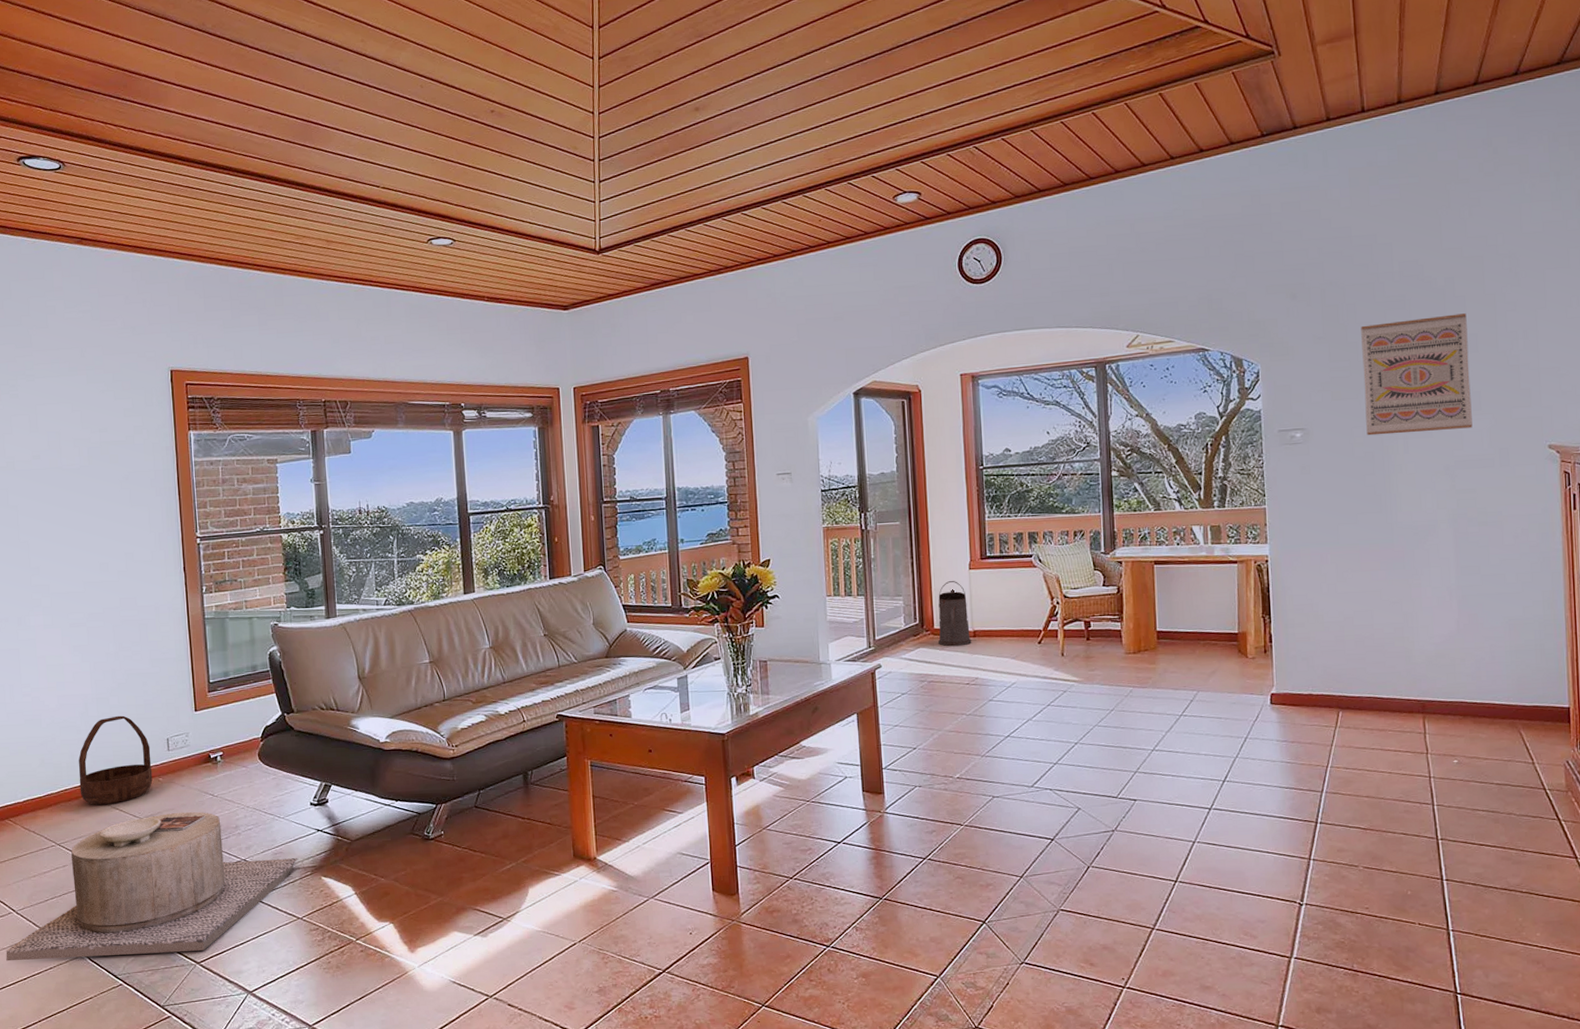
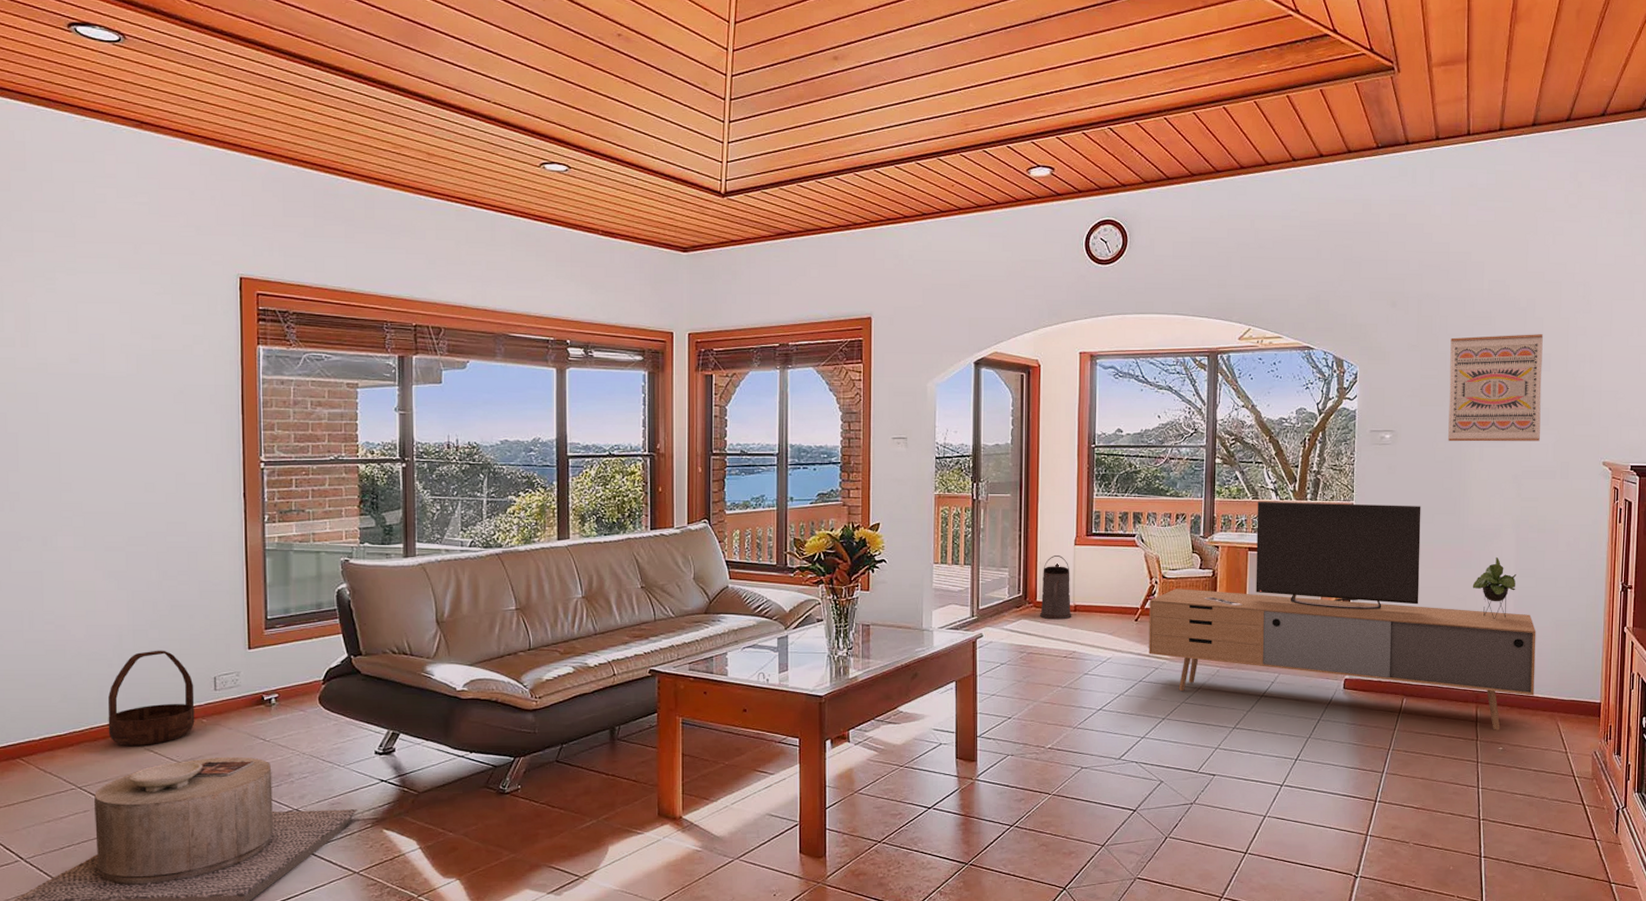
media console: none [1052,506,1490,742] -> present [1148,501,1536,730]

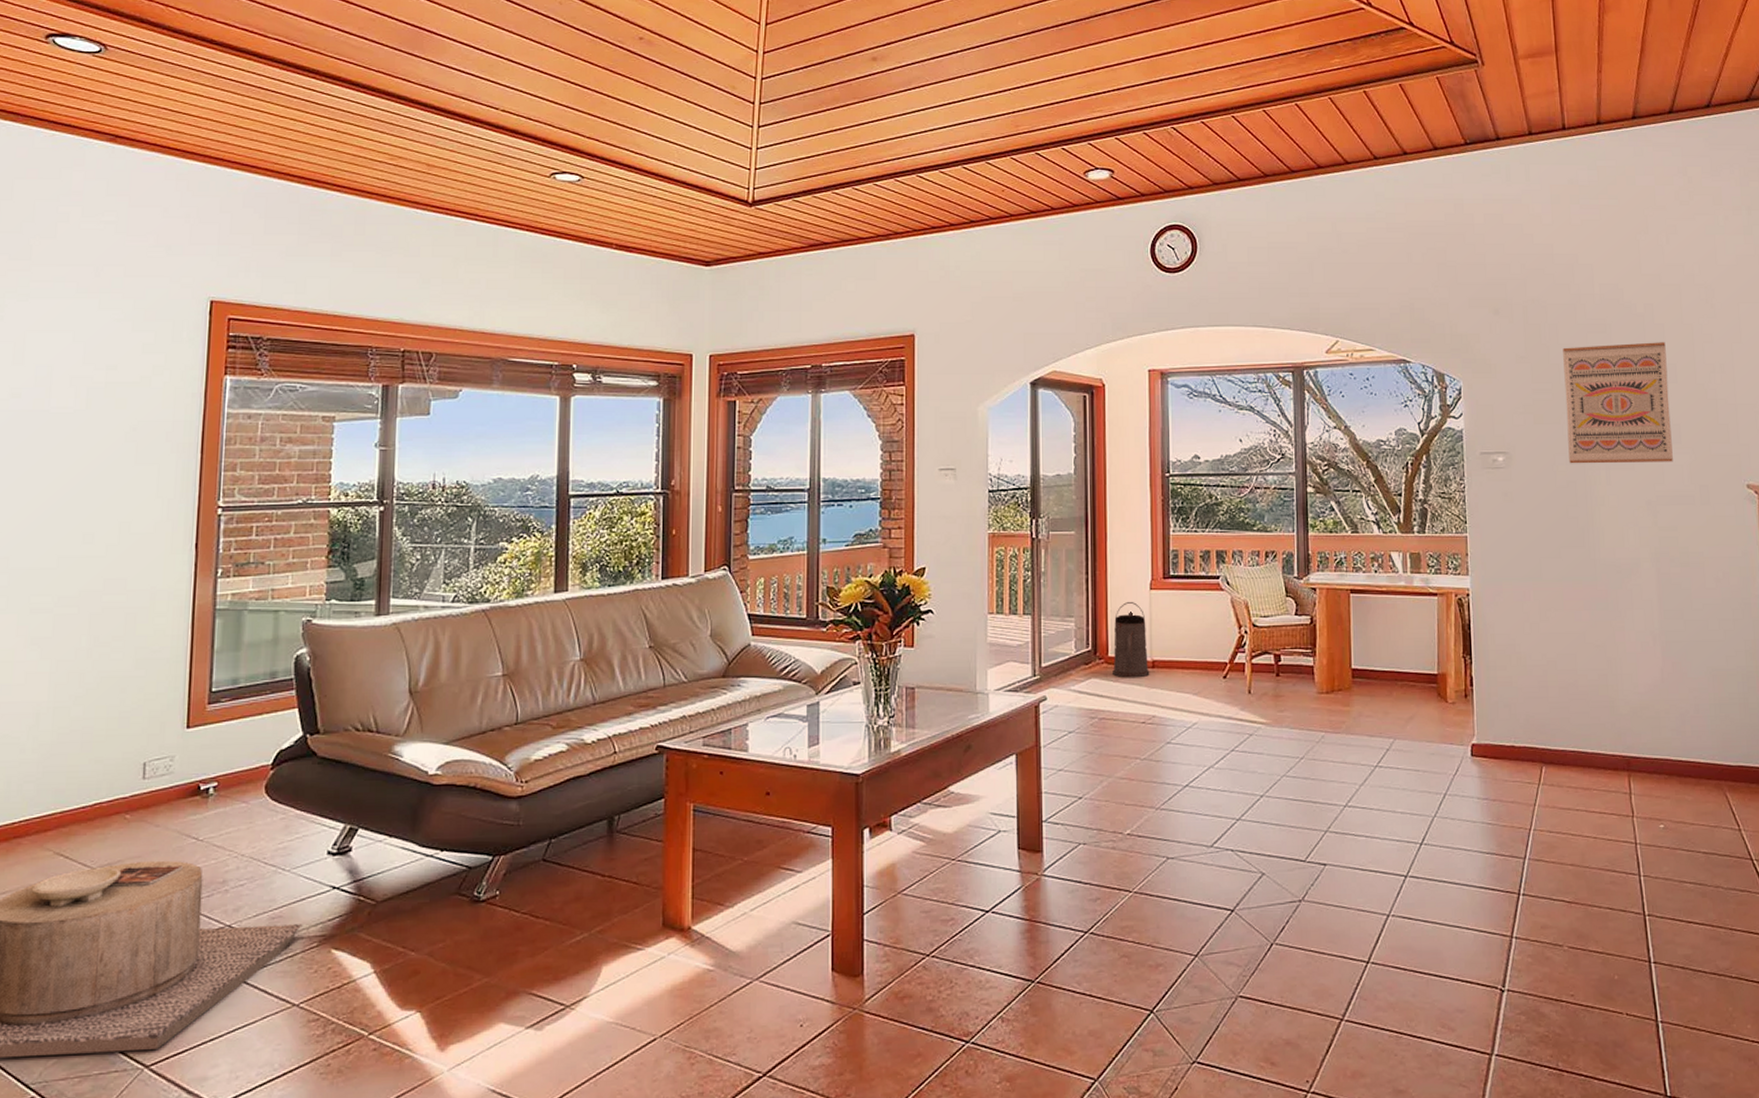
basket: present [108,650,195,746] -> none [12,731,119,849]
media console: present [1148,501,1536,730] -> none [1239,535,1695,804]

